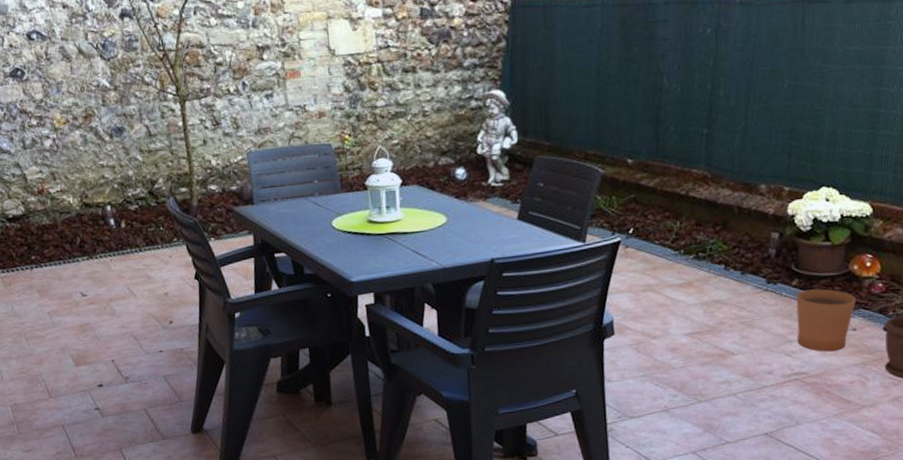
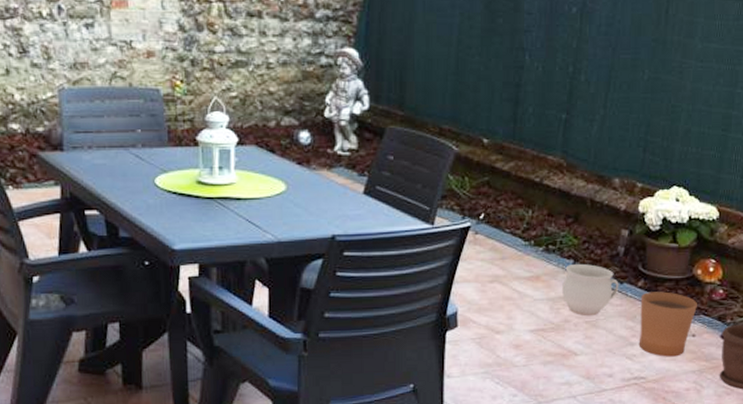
ceramic pot: none [714,267,773,318] -> present [561,263,619,317]

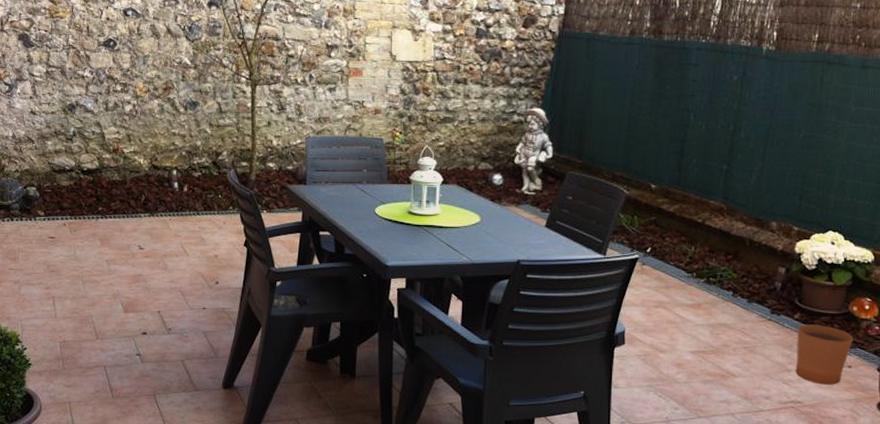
ceramic pot: present [561,263,619,317] -> none [721,295,776,343]

